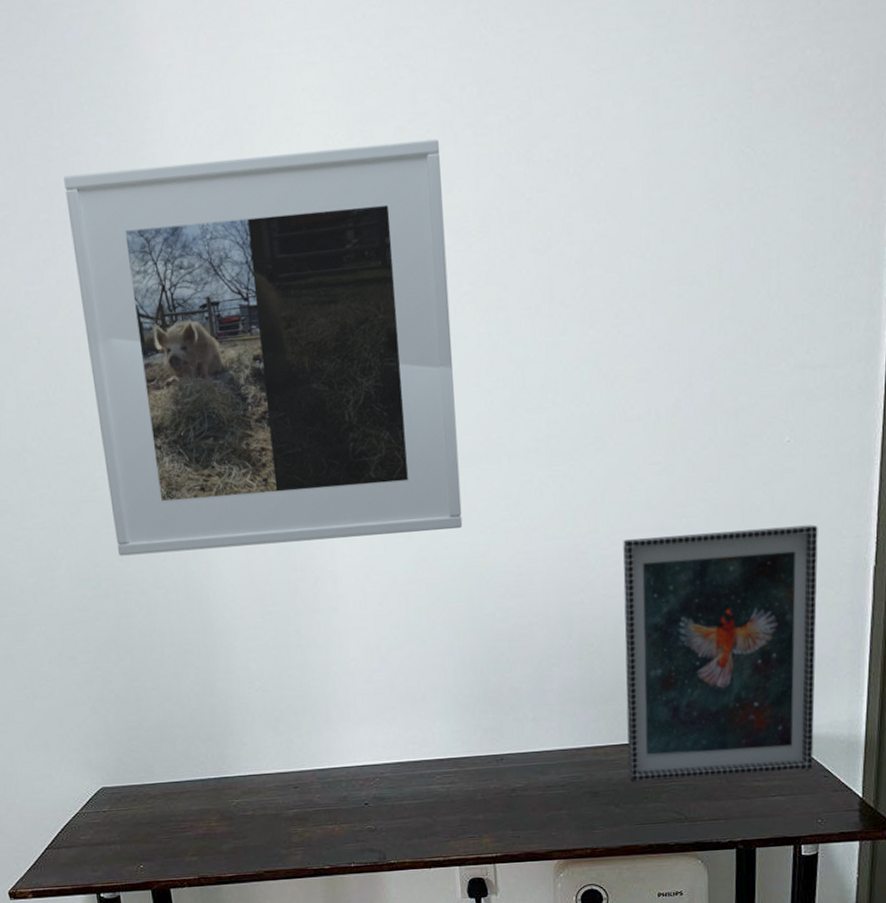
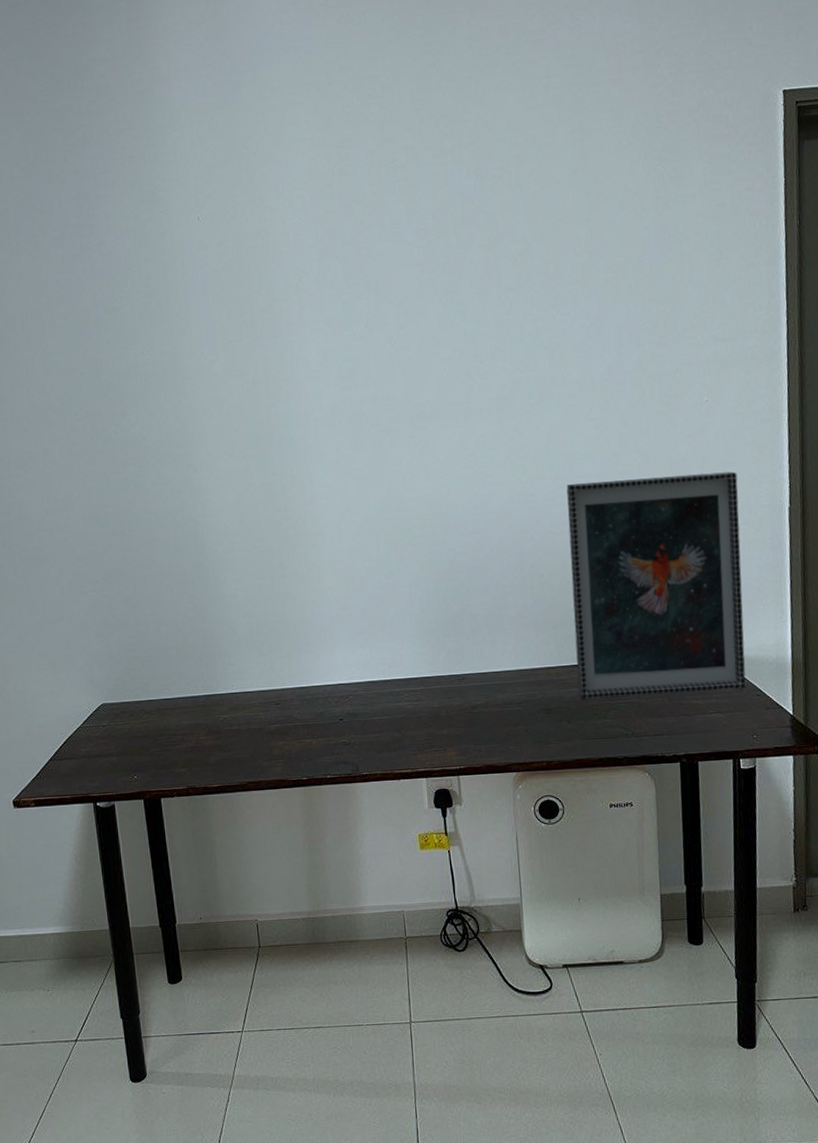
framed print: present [63,139,463,556] -> none [92,159,426,498]

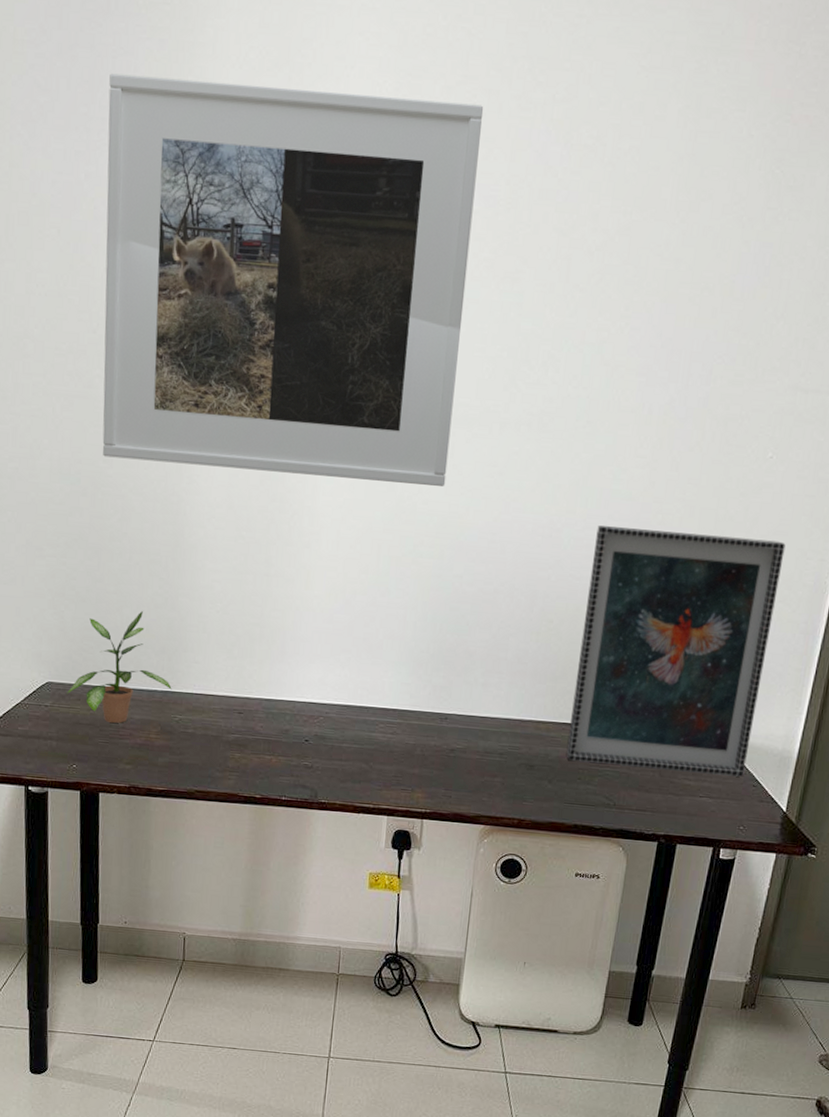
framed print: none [92,159,426,498] -> present [102,73,484,486]
potted plant: none [120,627,213,732] -> present [67,611,172,723]

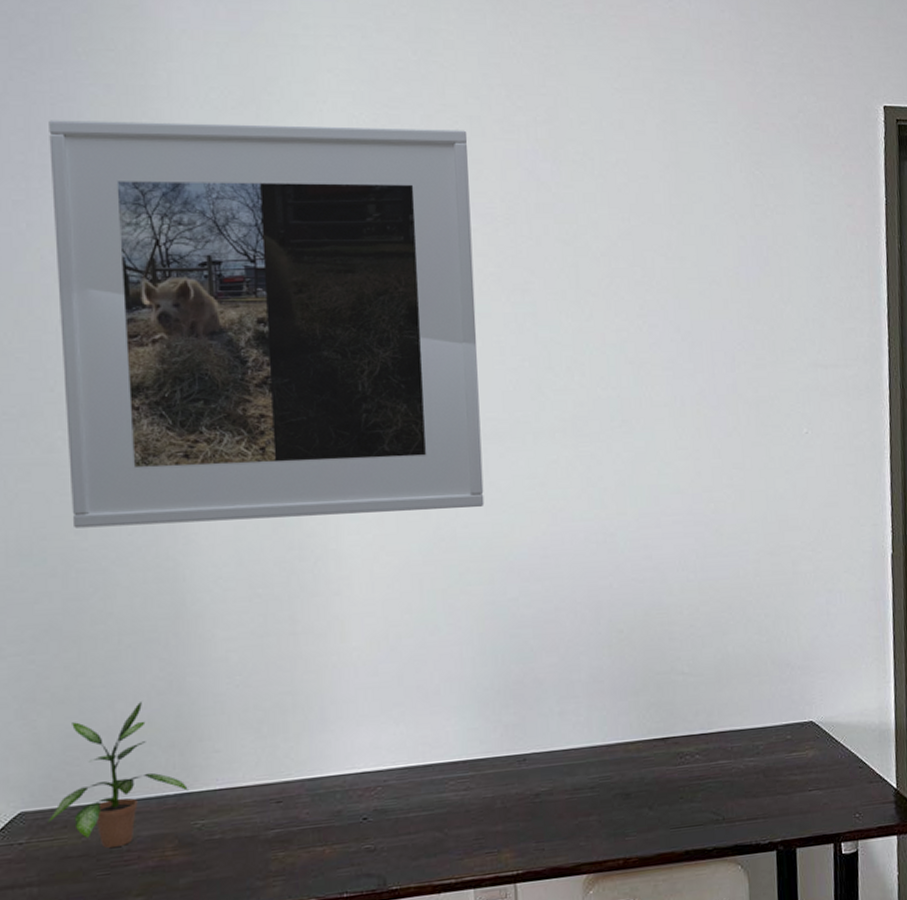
picture frame: present [566,525,786,777] -> none [651,513,848,779]

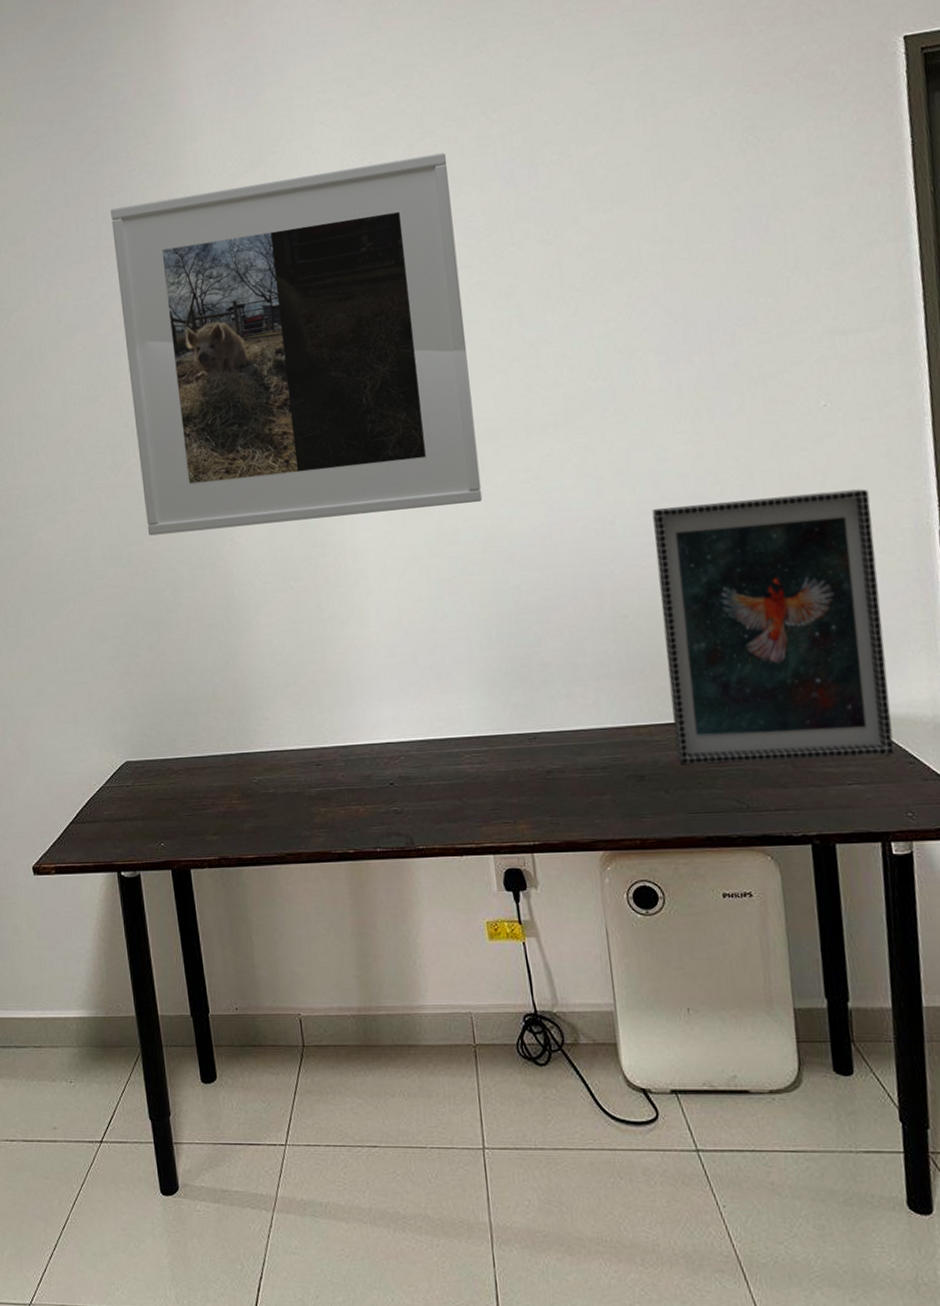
potted plant: present [48,702,188,848] -> none [145,676,246,794]
picture frame: none [651,513,848,779] -> present [652,489,895,764]

